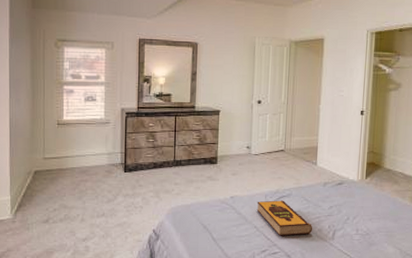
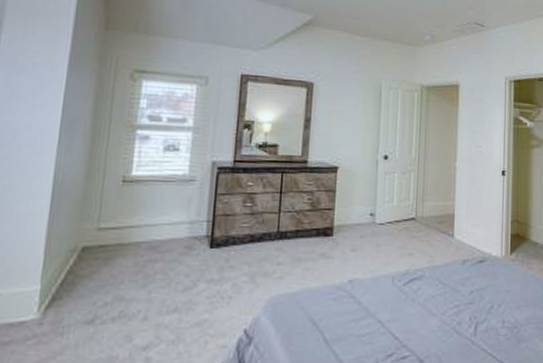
hardback book: present [256,200,313,236] -> none [381,284,451,333]

